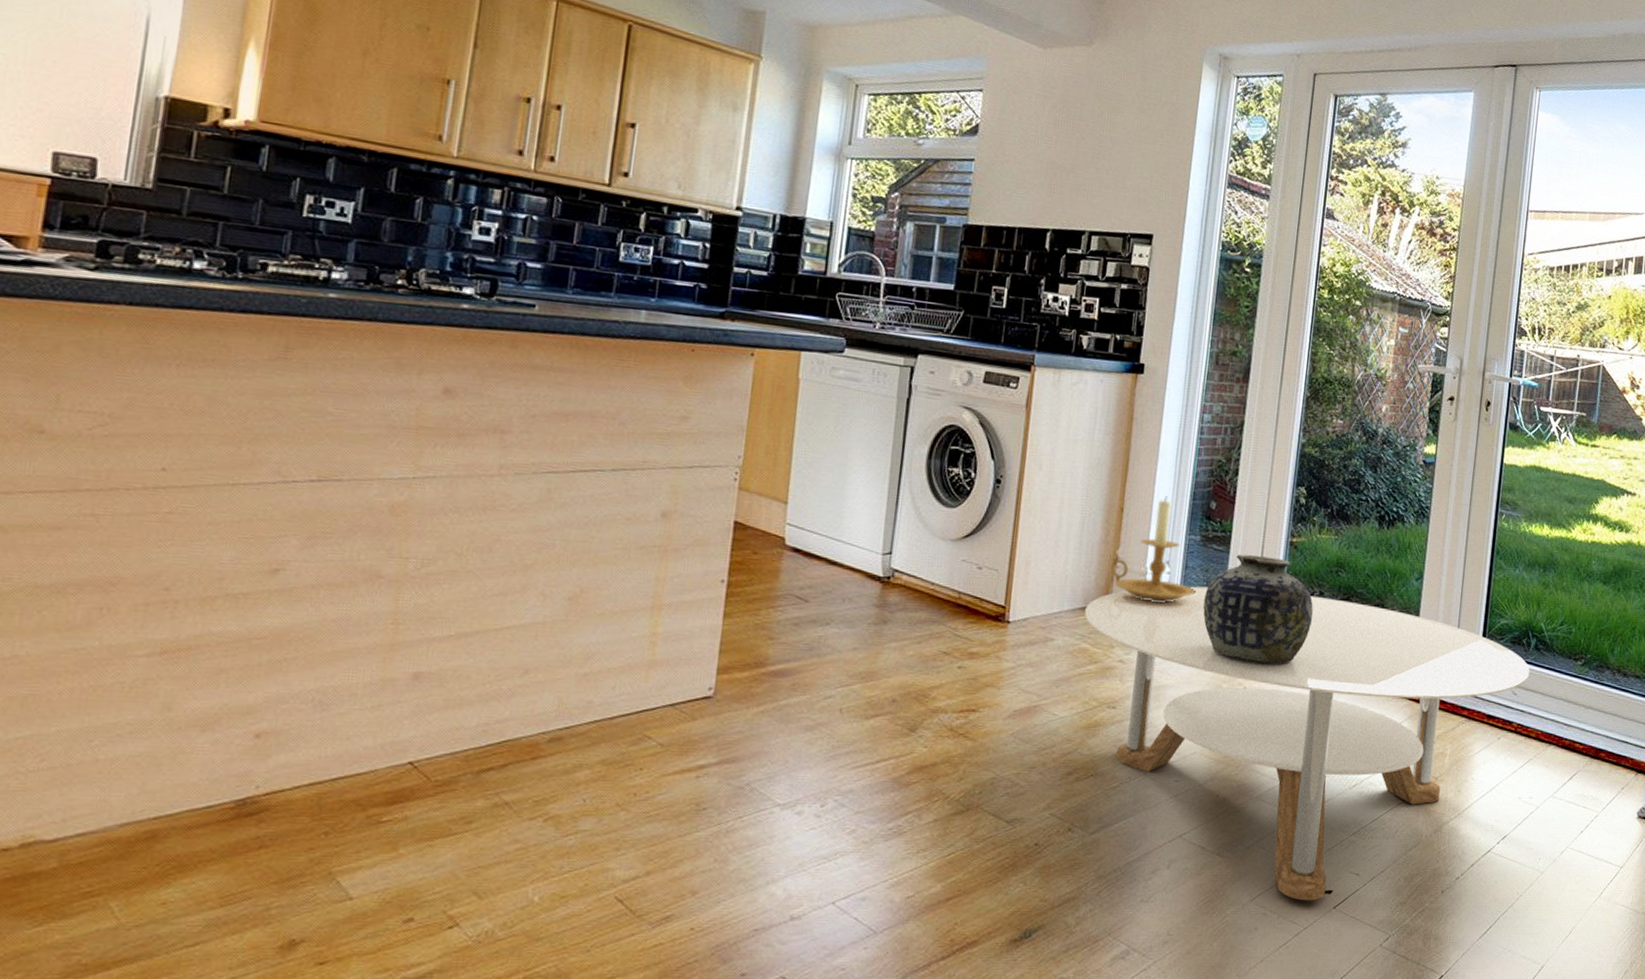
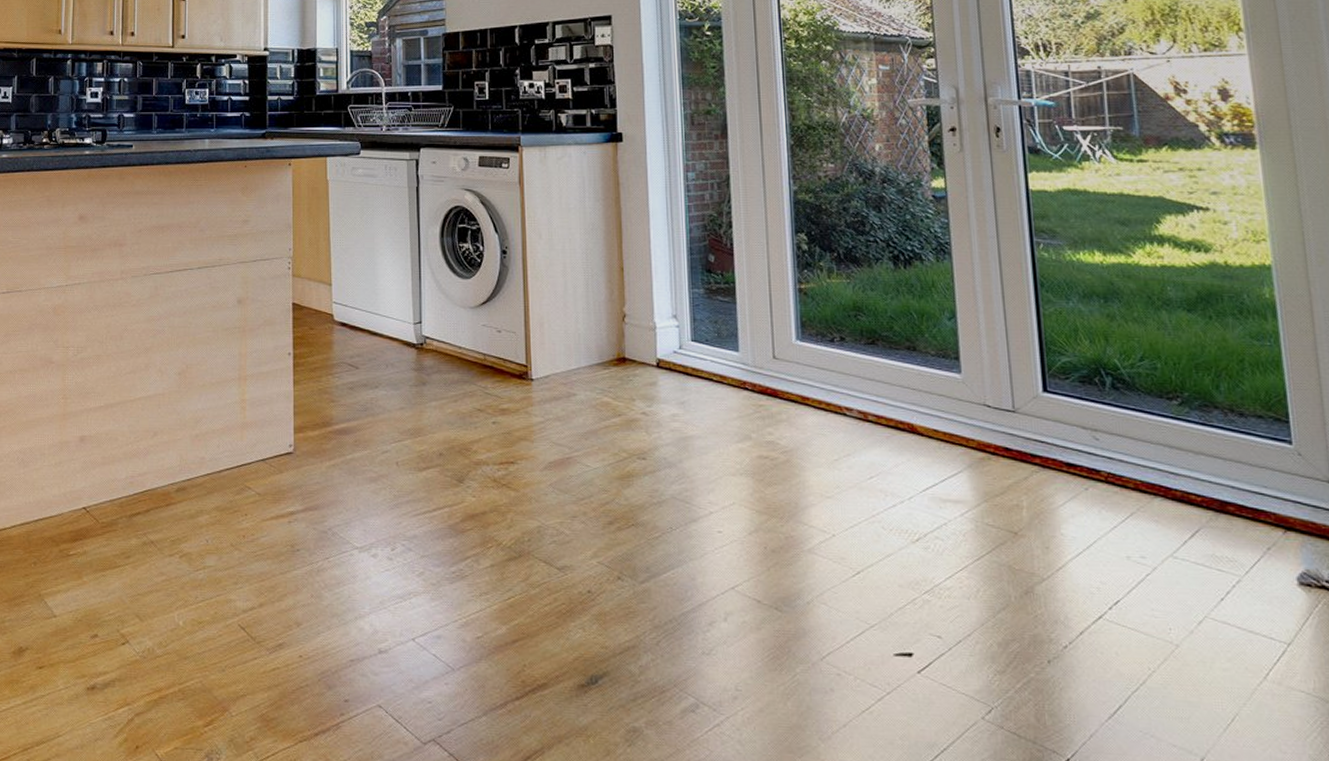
round table: present [1085,586,1530,901] -> none [602,338,1111,664]
candle holder: present [1111,496,1196,603] -> none [619,253,708,355]
vase: present [1203,554,1314,663] -> none [717,303,838,411]

